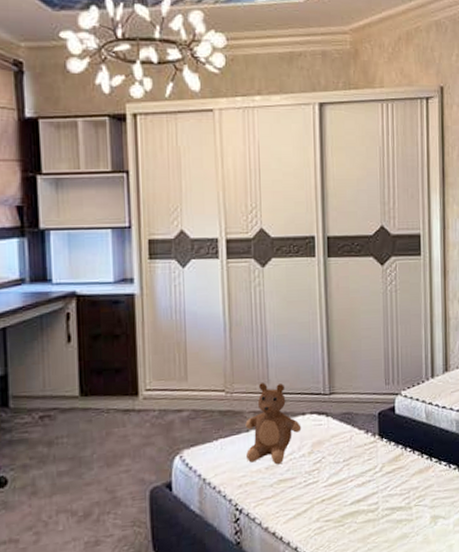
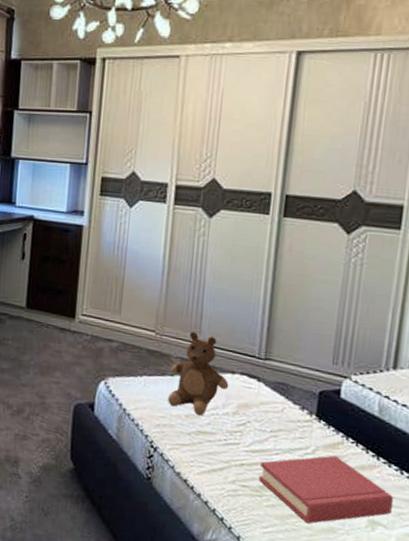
hardback book: none [338,467,447,537] -> present [258,455,393,524]

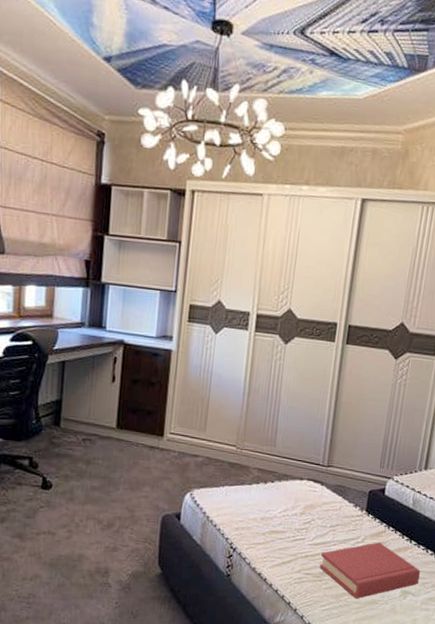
teddy bear: present [168,331,229,416] -> none [246,445,298,518]

